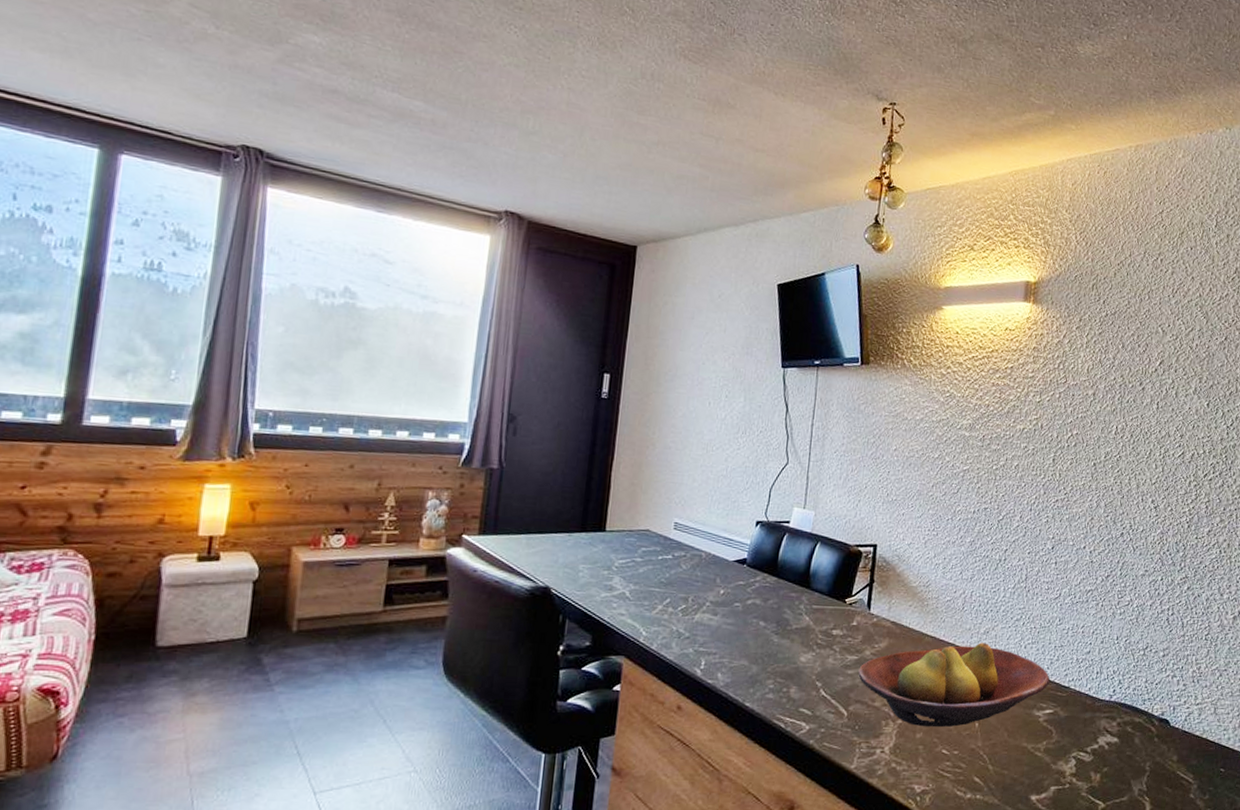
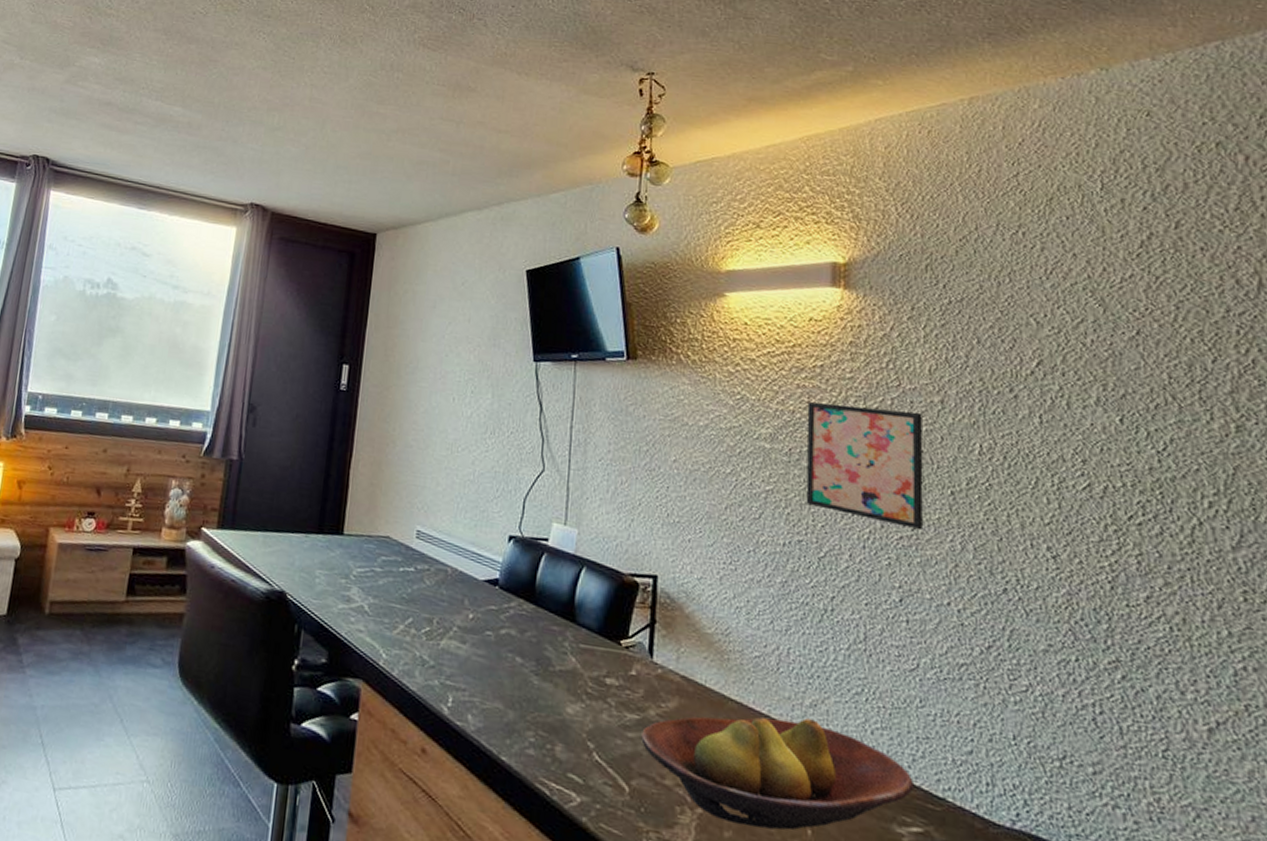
wall art: none [992,397,1080,494] -> present [806,402,923,531]

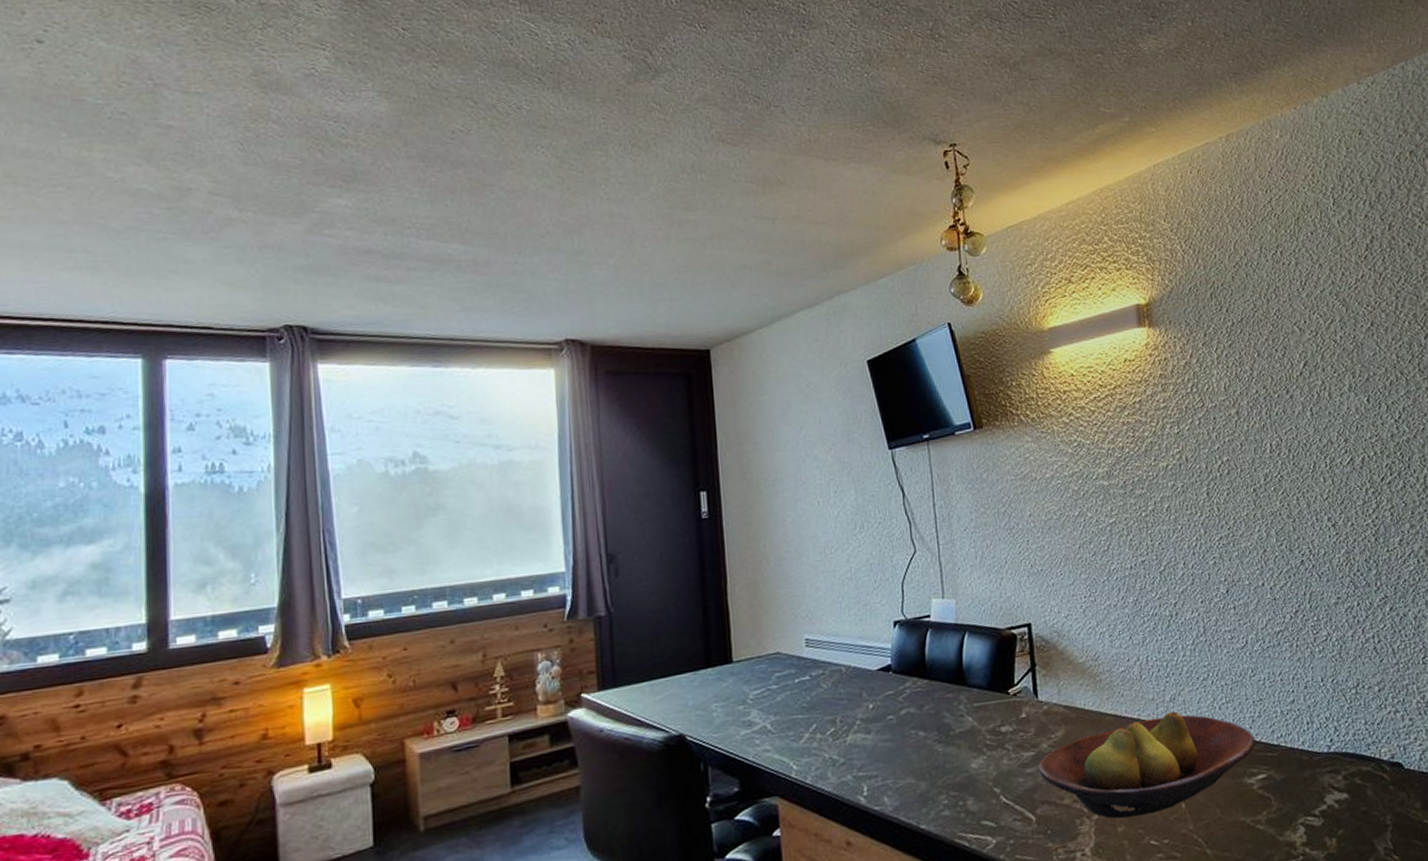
wall art: present [806,402,923,531] -> none [1133,426,1236,529]

